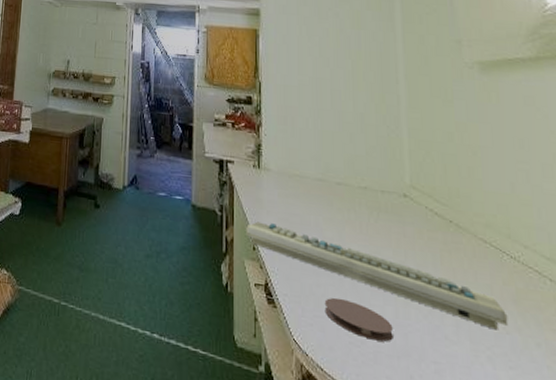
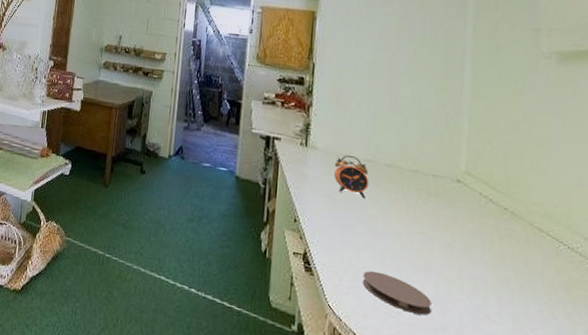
keyboard: present [246,221,507,330] -> none [288,196,556,315]
alarm clock: none [287,175,322,221] -> present [334,155,369,199]

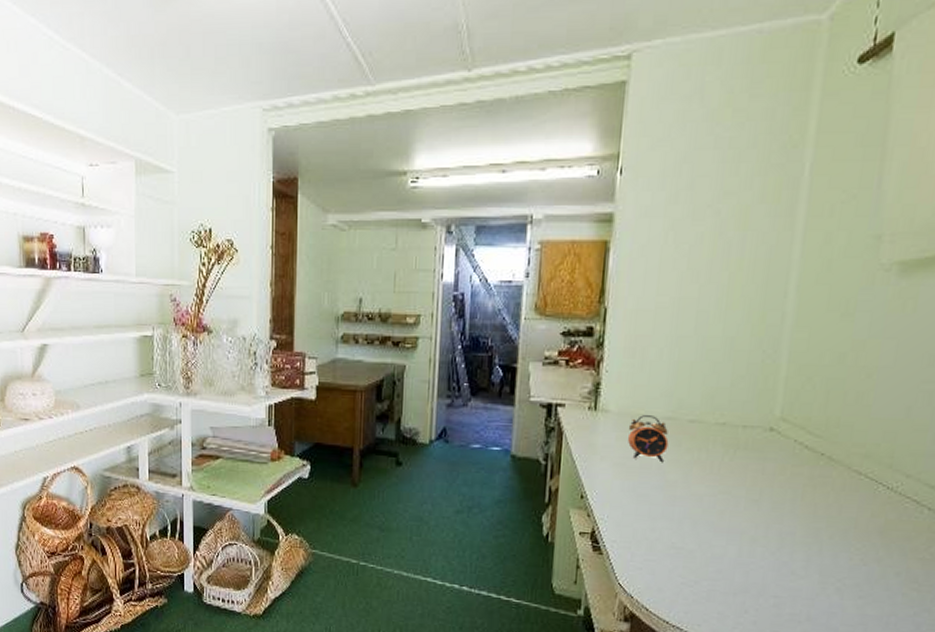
coaster: present [362,271,432,316] -> none [657,541,733,580]

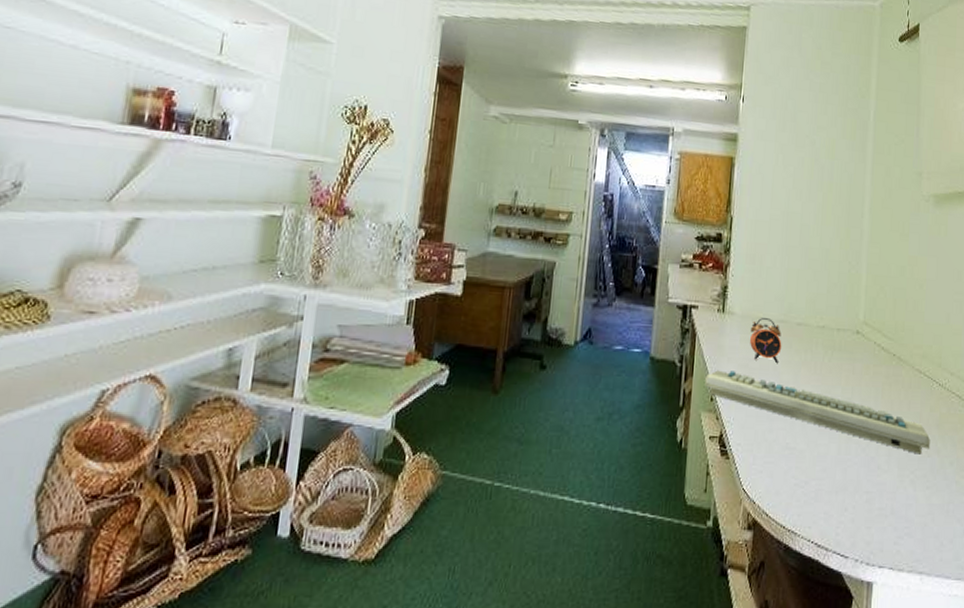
keyboard: none [574,468,868,563] -> present [705,370,930,455]

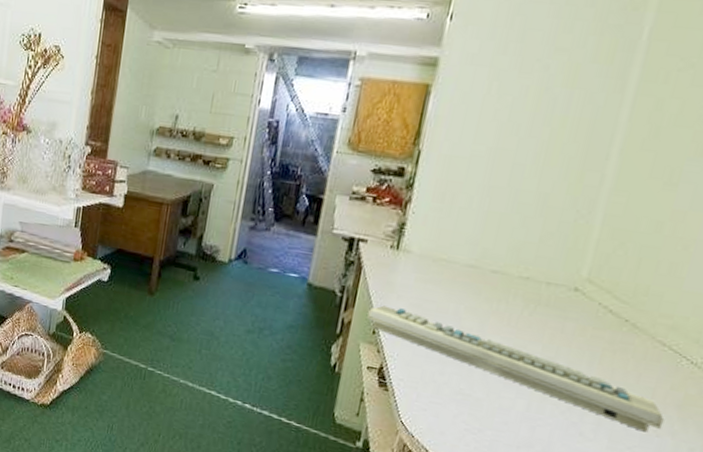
alarm clock: present [750,318,782,364] -> none [426,260,469,309]

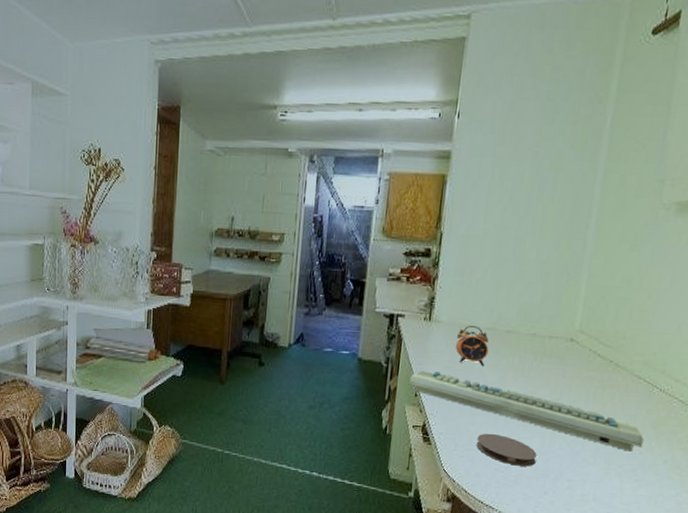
alarm clock: none [426,260,469,309] -> present [456,326,489,367]
coaster: none [443,386,520,432] -> present [476,433,537,467]

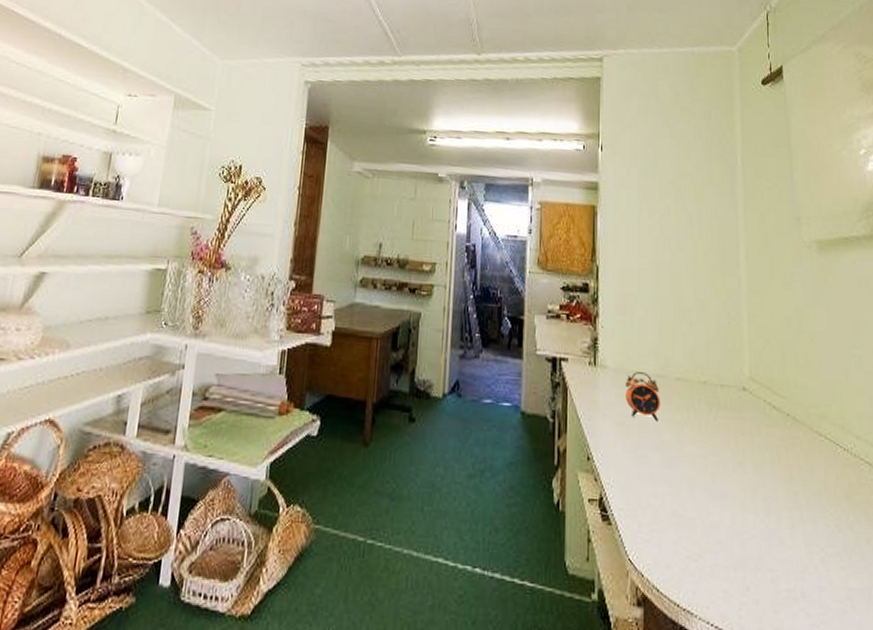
keyboard: present [410,371,643,452] -> none [580,427,840,529]
coaster: present [476,433,537,467] -> none [661,507,730,553]

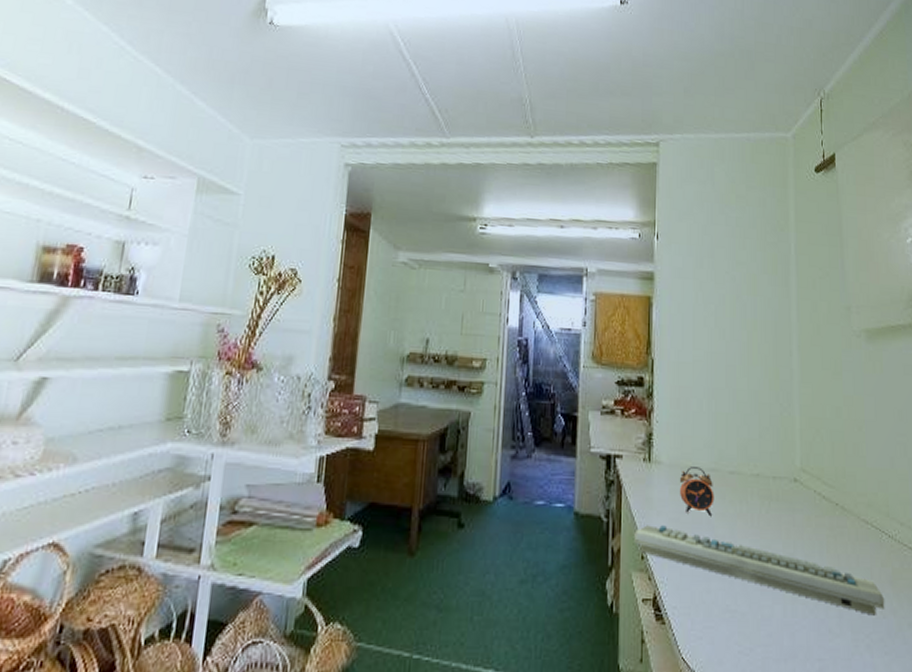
keyboard: none [580,427,840,529] -> present [634,525,884,616]

